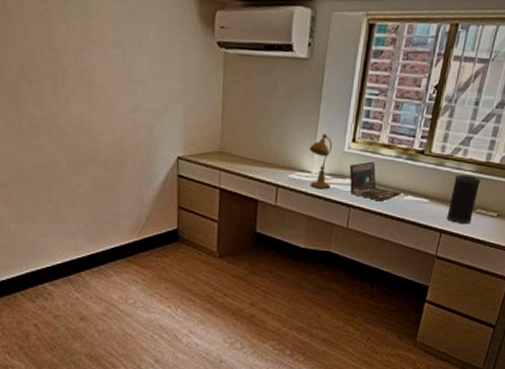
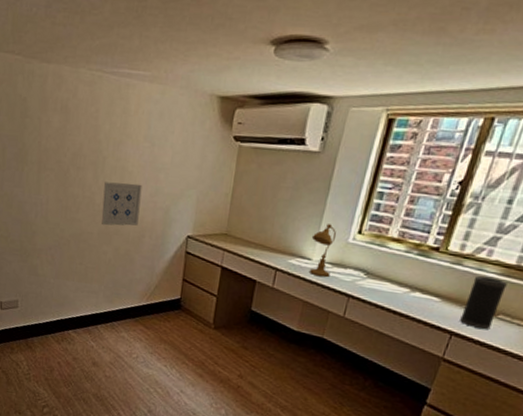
wall art: none [69,98,117,152] -> present [101,182,142,226]
laptop: present [349,161,403,202] -> none [351,254,410,295]

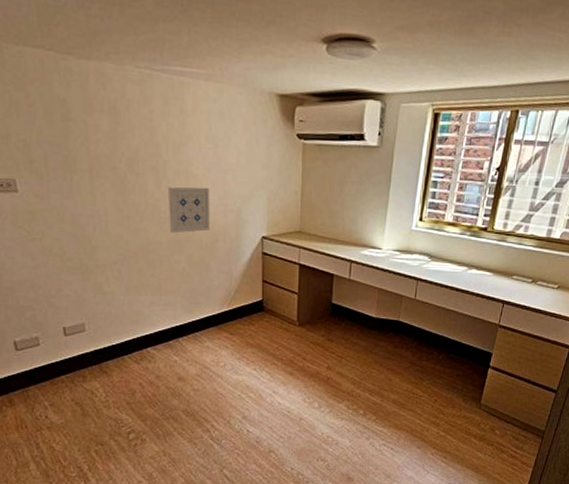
desk lamp: present [310,224,336,278] -> none [379,214,400,265]
speaker: present [460,275,507,329] -> none [509,249,541,295]

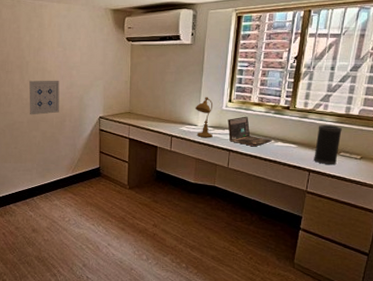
desk lamp: none [379,214,400,265] -> present [195,97,213,138]
laptop: none [417,238,467,275] -> present [227,116,273,147]
speaker: none [509,249,541,295] -> present [314,124,342,164]

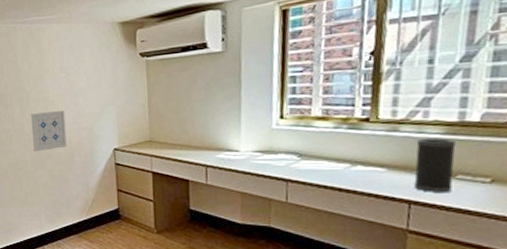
desk lamp: present [195,97,213,138] -> none [234,115,262,166]
laptop: present [227,116,273,147] -> none [280,135,349,174]

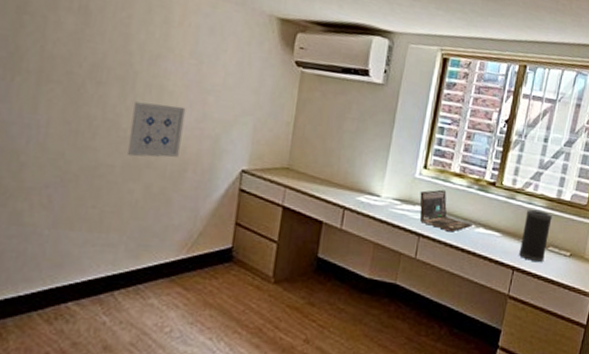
laptop: none [280,135,349,174] -> present [419,189,474,232]

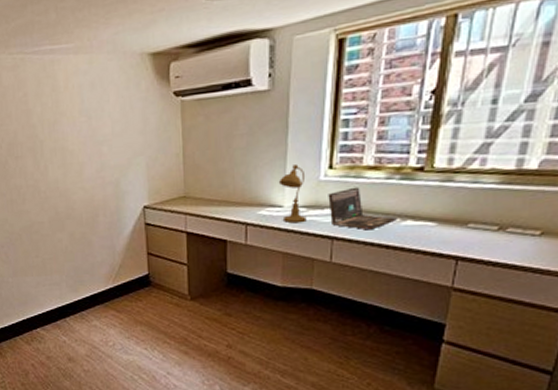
wall art: present [127,102,186,158] -> none [46,161,89,212]
desk lamp: none [379,158,403,216] -> present [278,164,307,224]
speaker: present [519,209,552,262] -> none [464,188,510,247]

